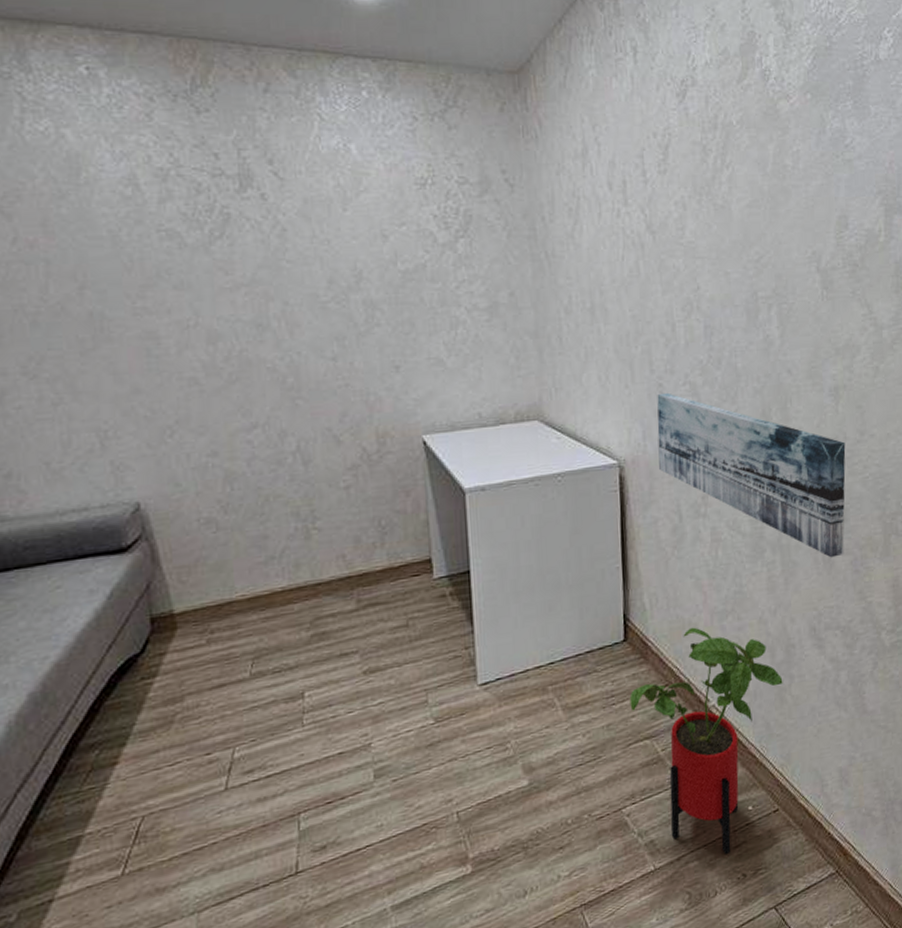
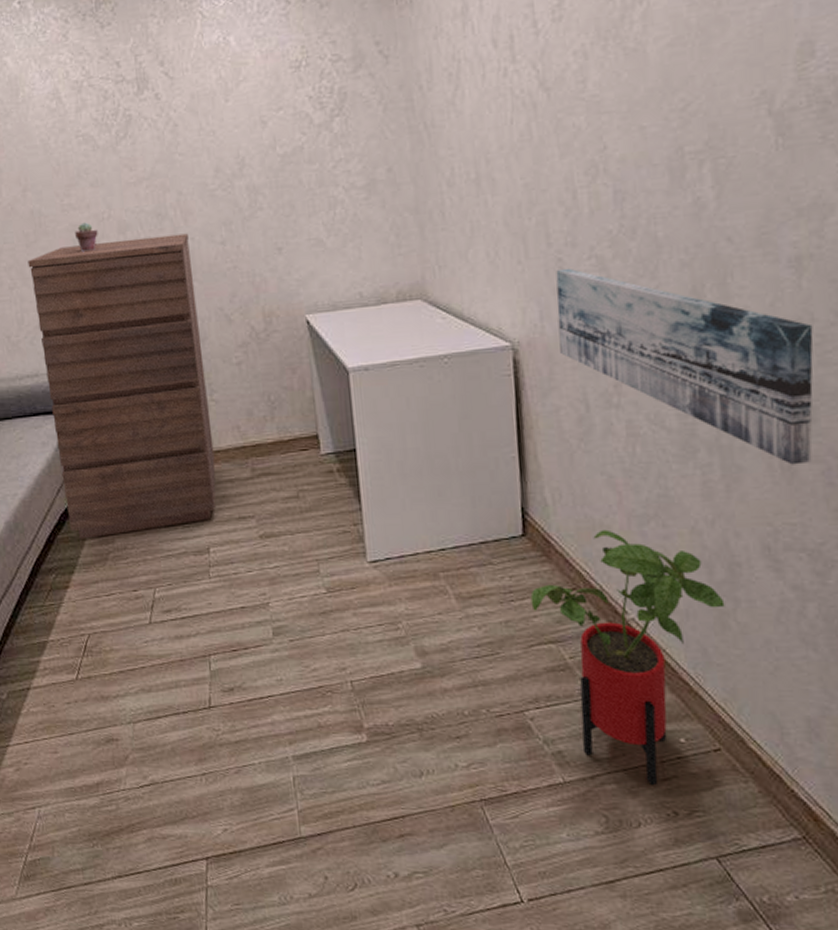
dresser: none [81,347,315,703] -> present [28,233,216,539]
potted succulent: none [150,329,181,364] -> present [75,222,98,253]

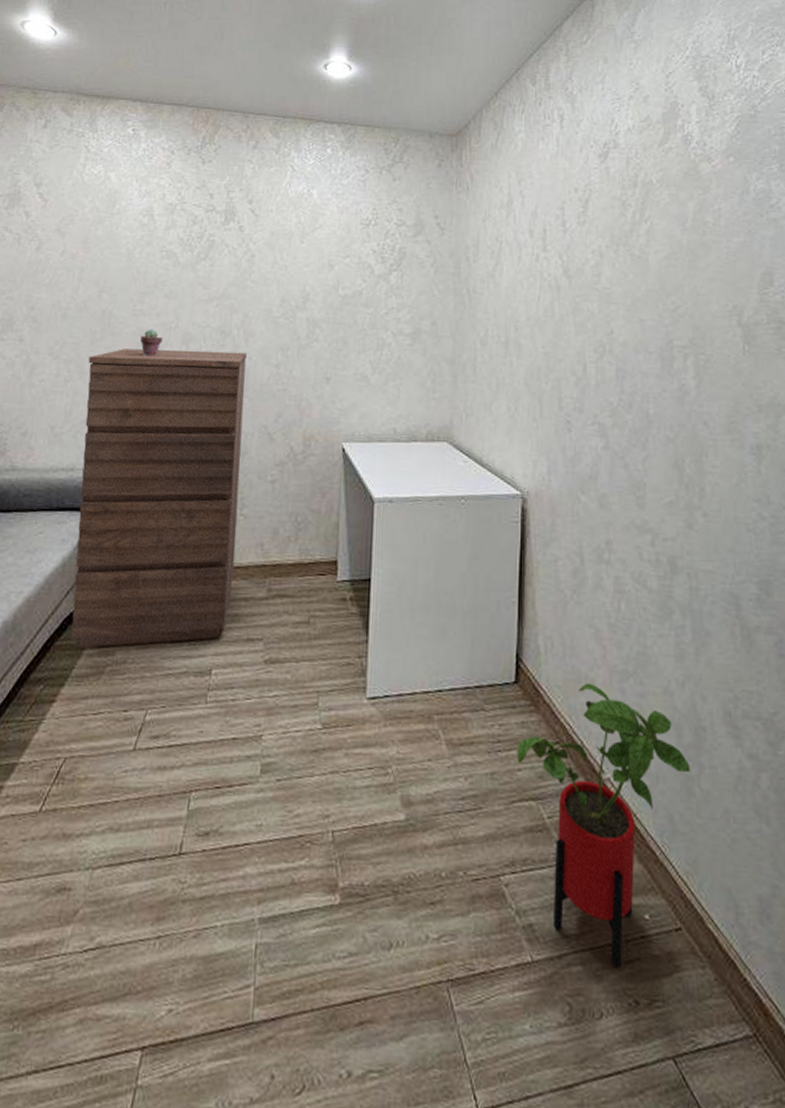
wall art: present [556,268,814,465] -> none [563,430,770,635]

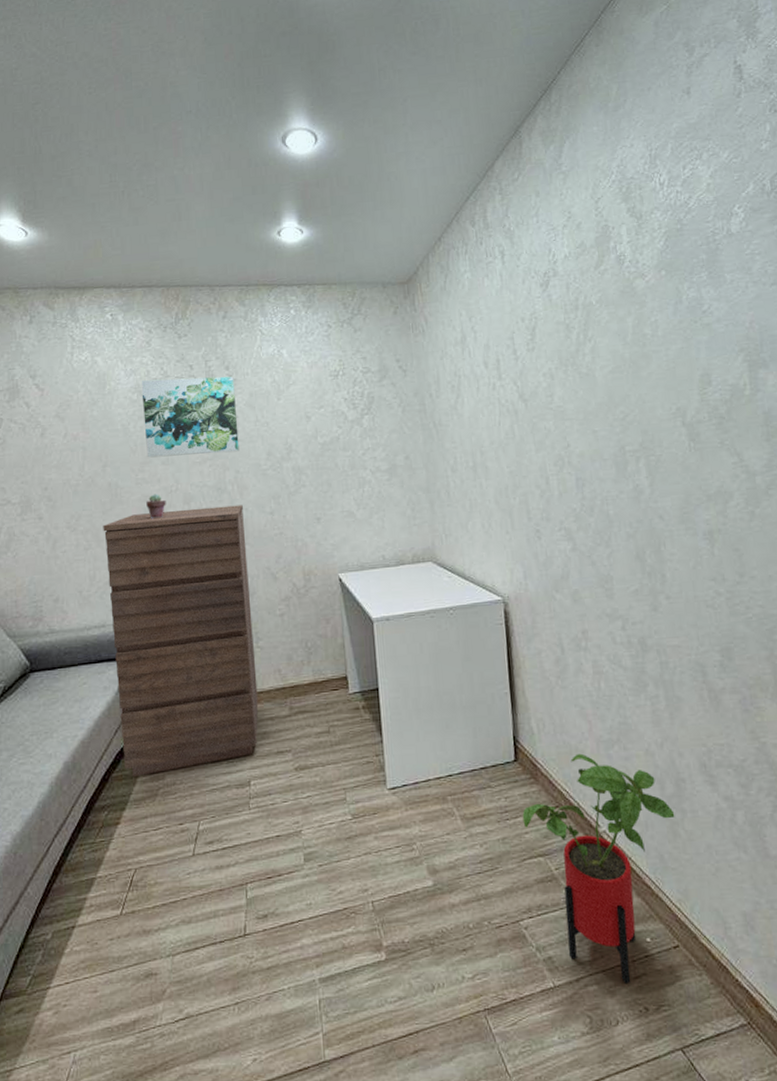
wall art: none [149,204,256,294] -> present [141,376,239,458]

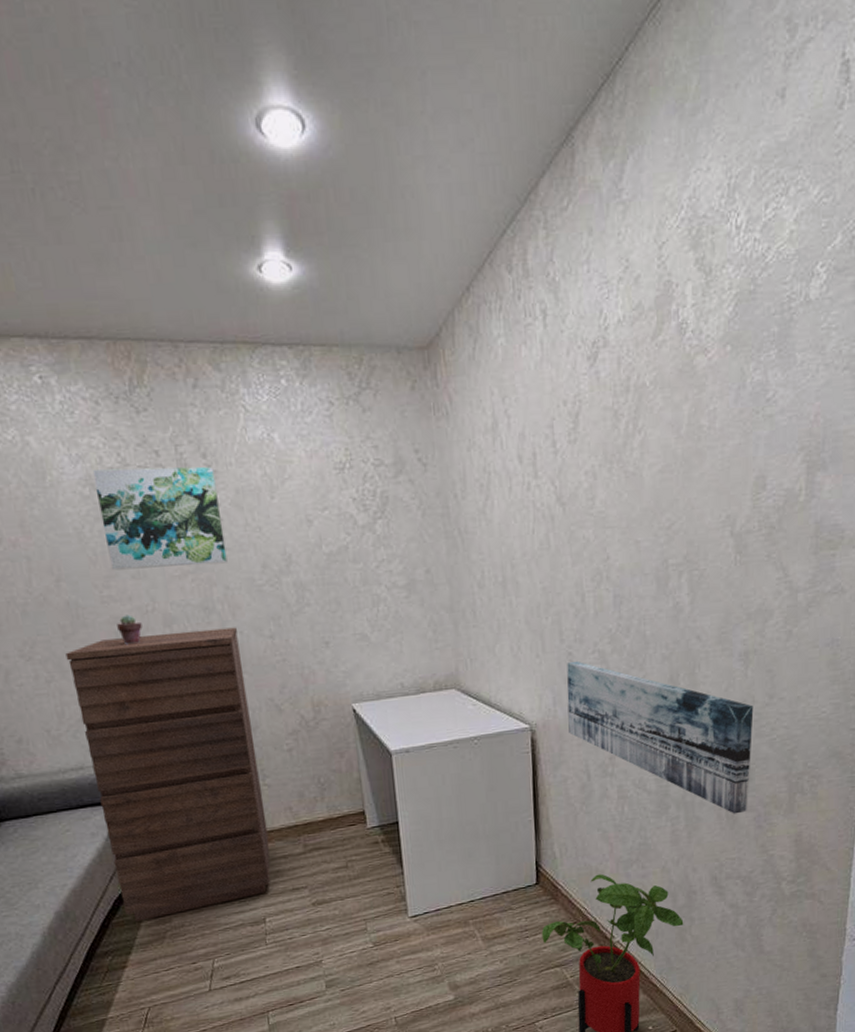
wall art: none [535,537,732,696] -> present [567,660,754,814]

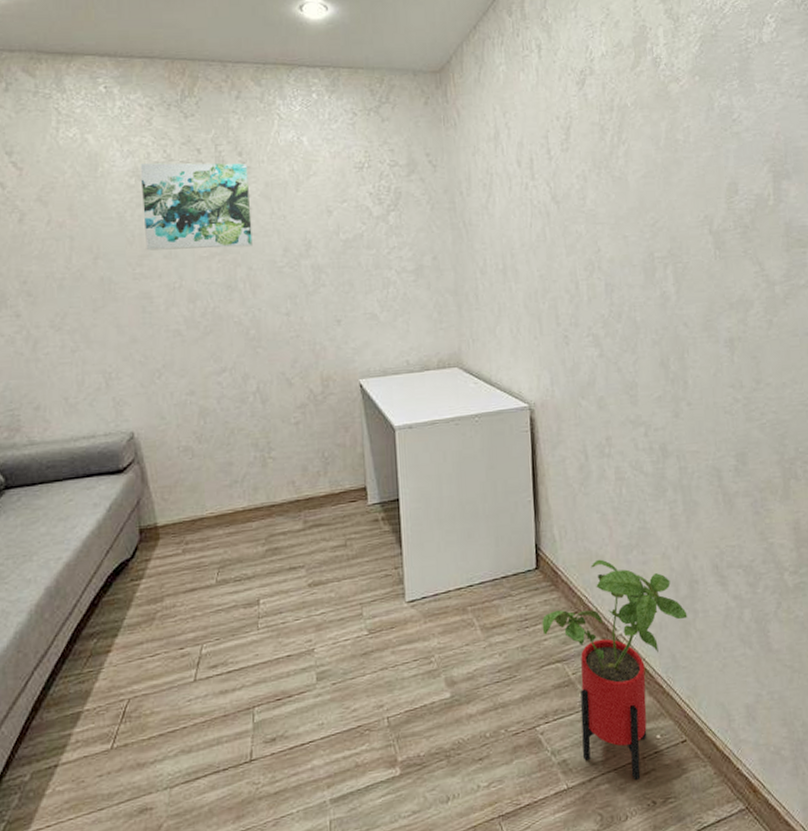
dresser: present [65,627,271,922] -> none [93,304,270,600]
potted succulent: present [117,615,143,646] -> none [145,291,168,319]
wall art: present [567,660,754,814] -> none [563,343,744,499]

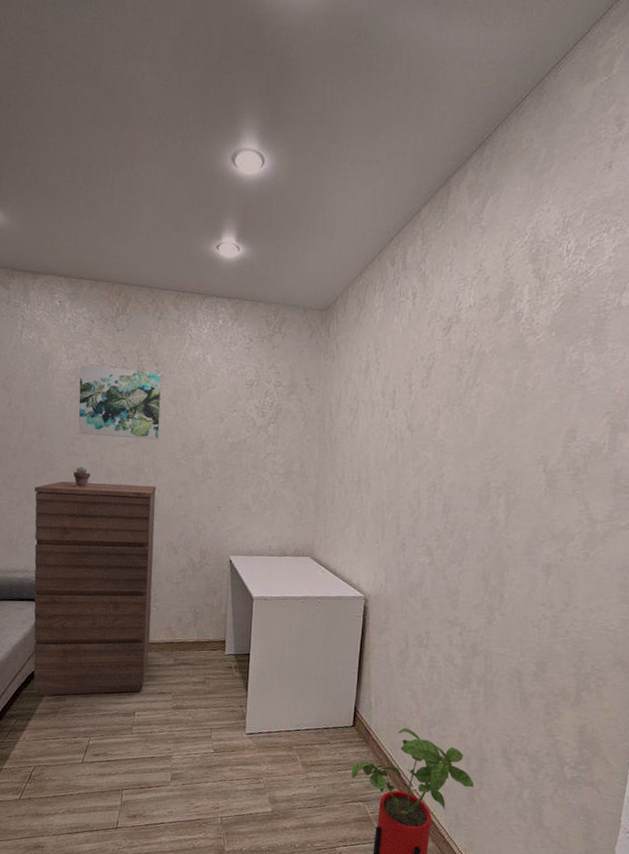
dresser: none [93,304,270,600] -> present [33,481,156,696]
potted succulent: none [145,291,168,319] -> present [73,466,91,488]

